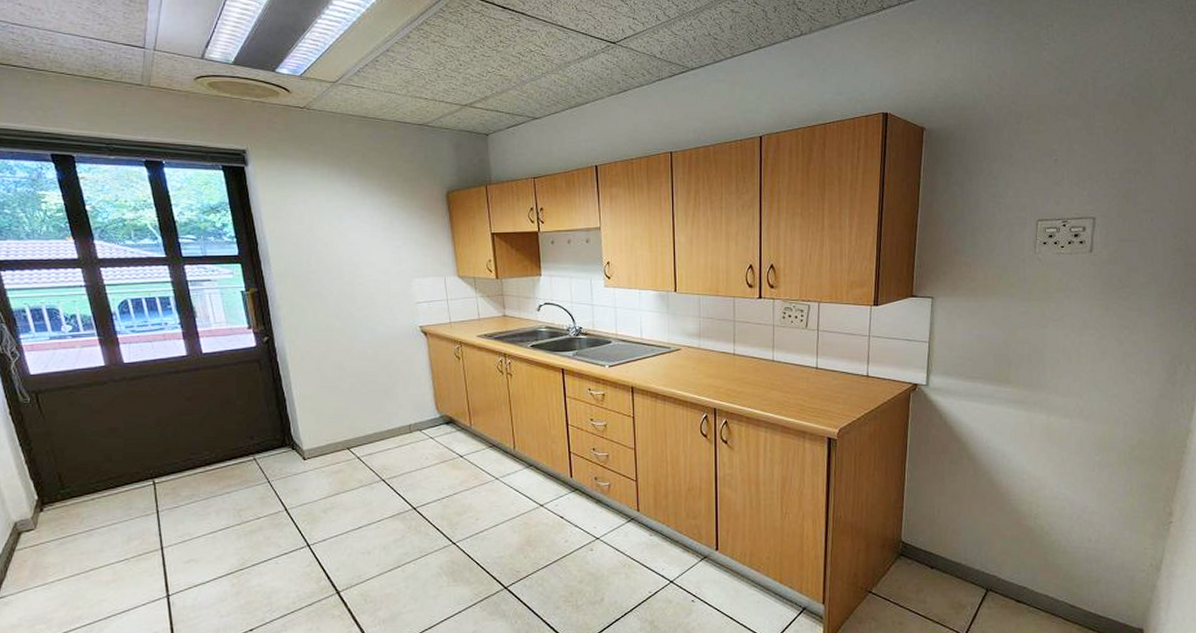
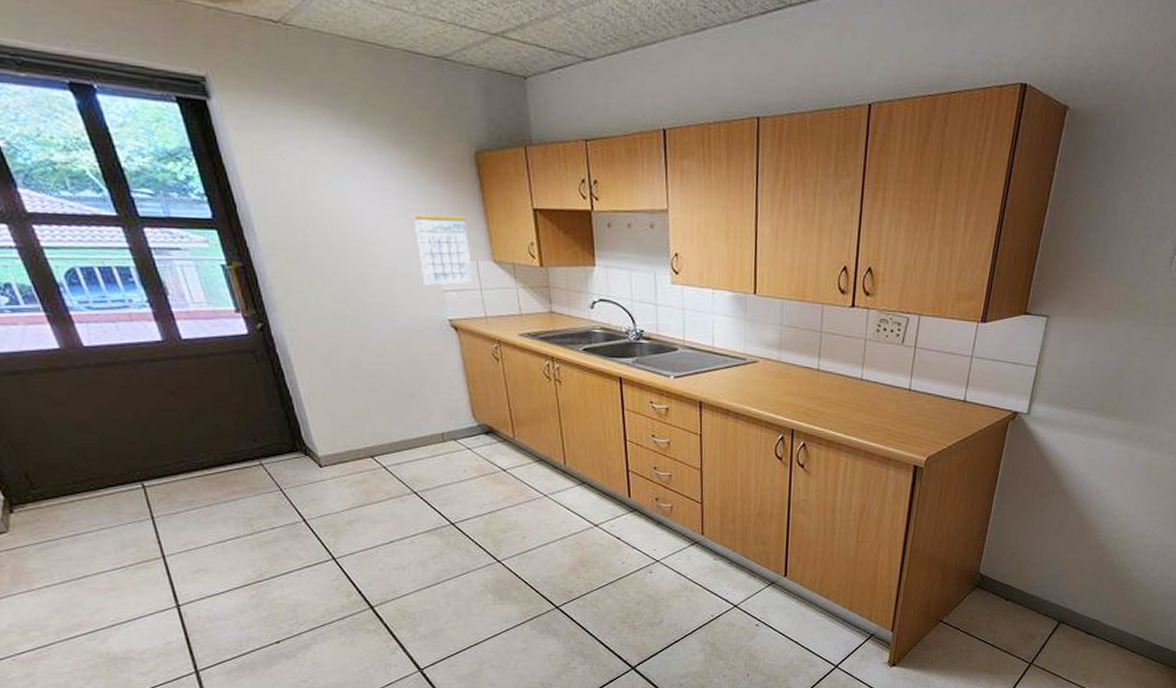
calendar: none [395,241,442,299] -> present [413,214,474,286]

